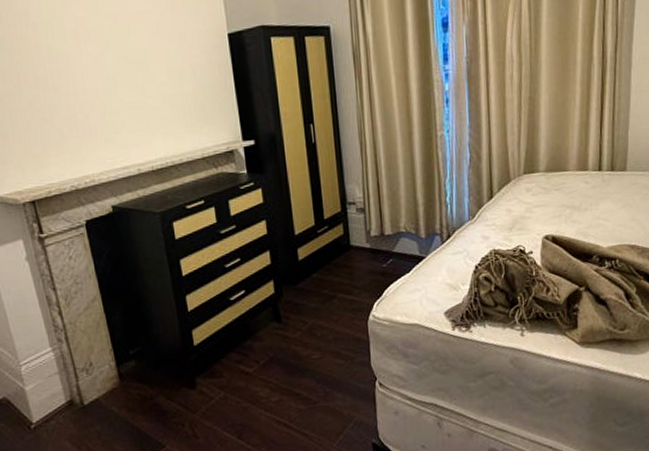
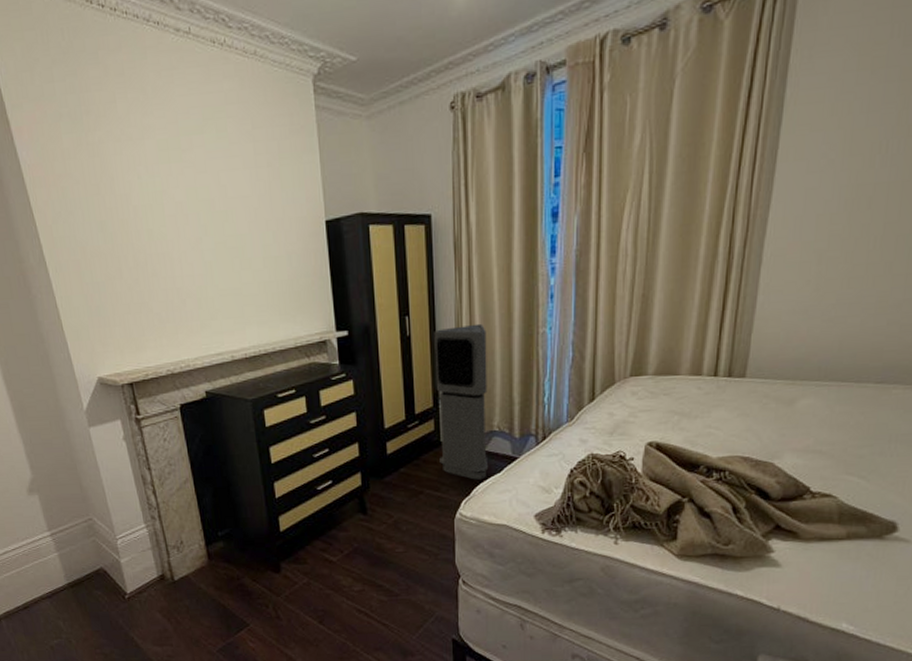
air purifier: none [338,129,398,281] -> present [434,323,489,480]

